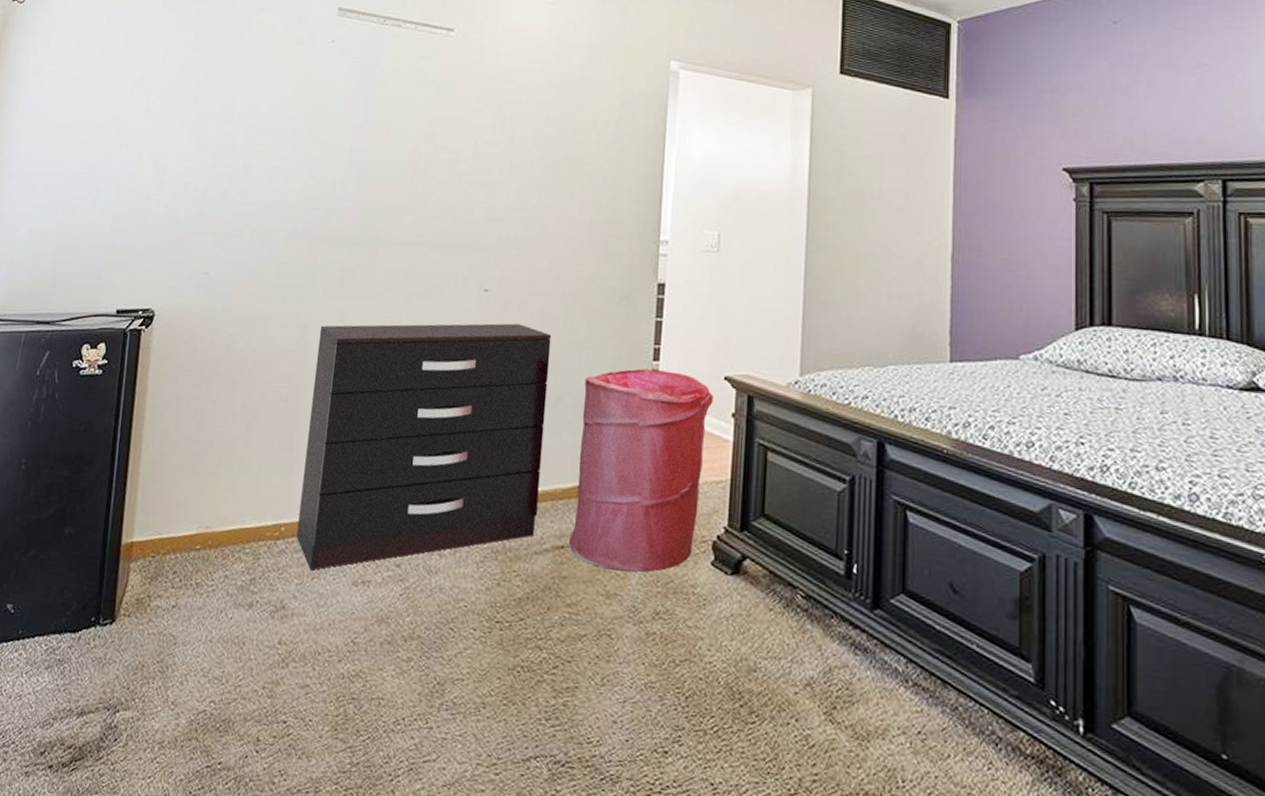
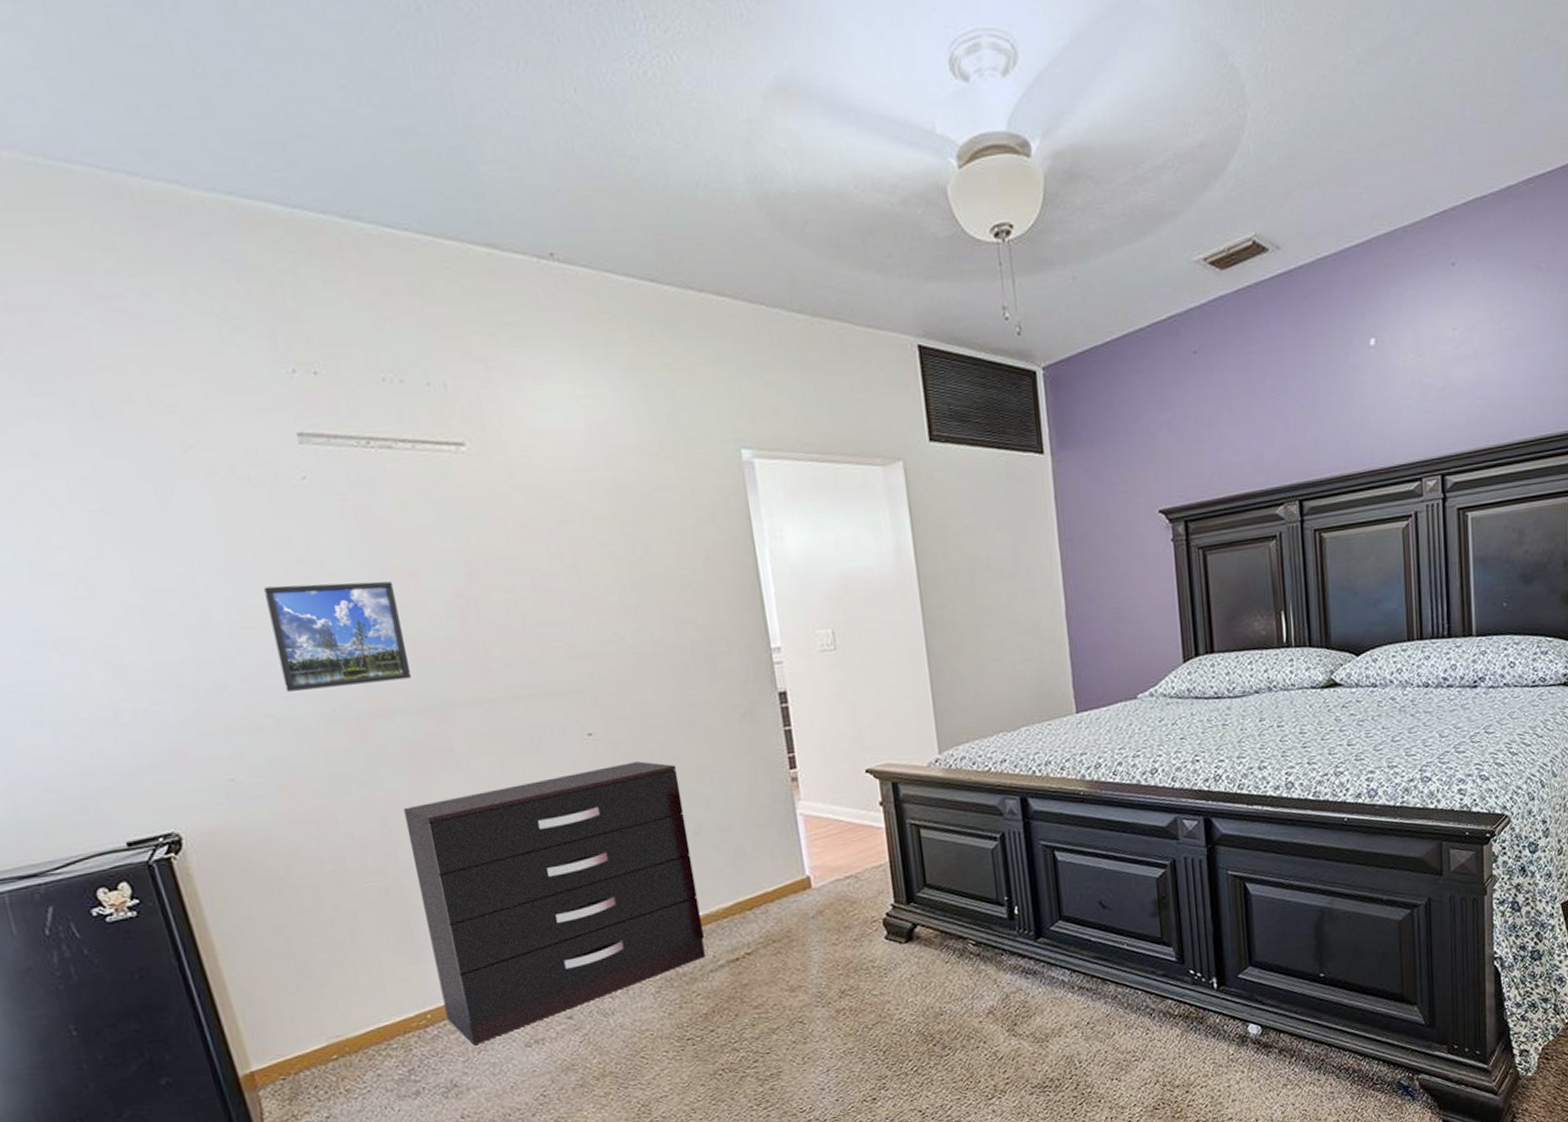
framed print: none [267,121,369,213] -> present [264,581,412,692]
laundry hamper: present [568,368,713,572] -> none [723,775,865,968]

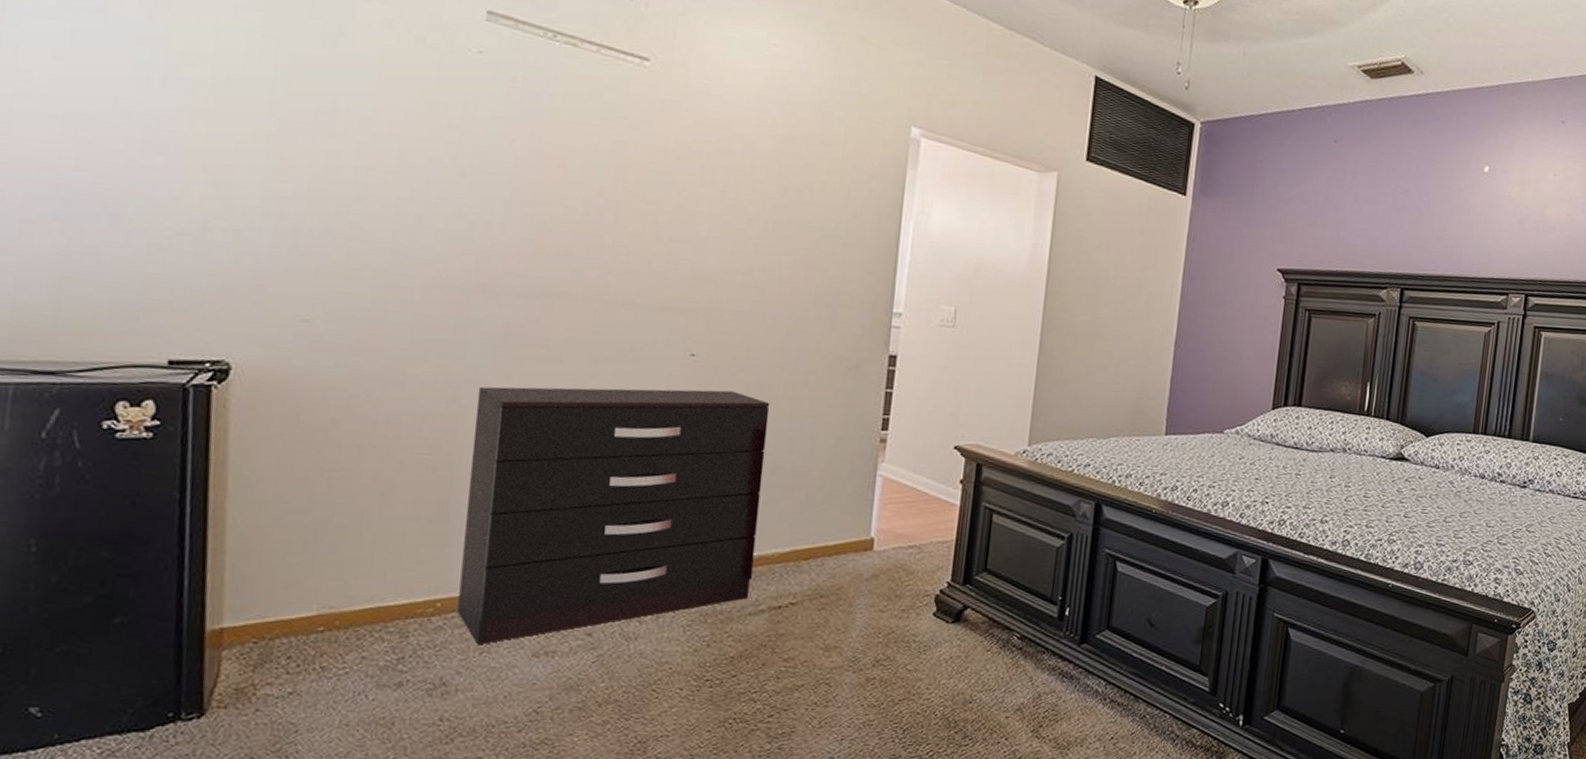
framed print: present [264,581,412,692] -> none [394,143,537,263]

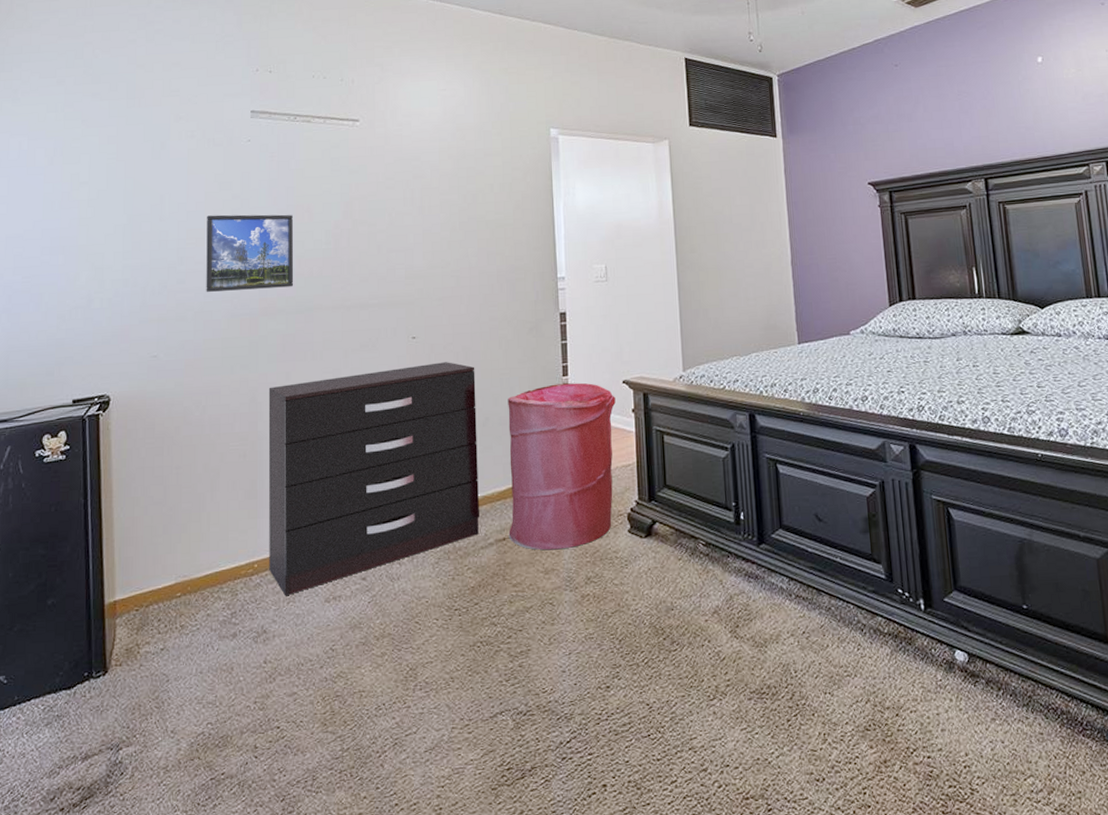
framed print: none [394,143,537,263] -> present [206,214,294,292]
laundry hamper: none [785,438,942,626] -> present [508,382,616,551]

